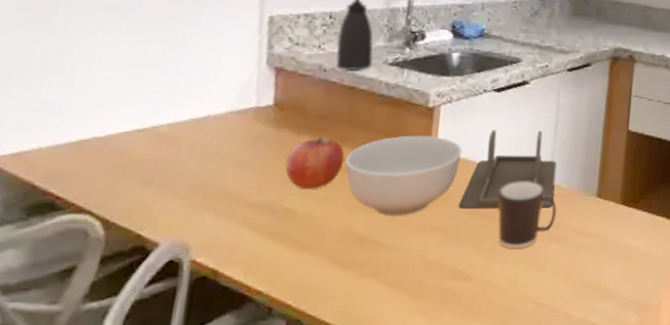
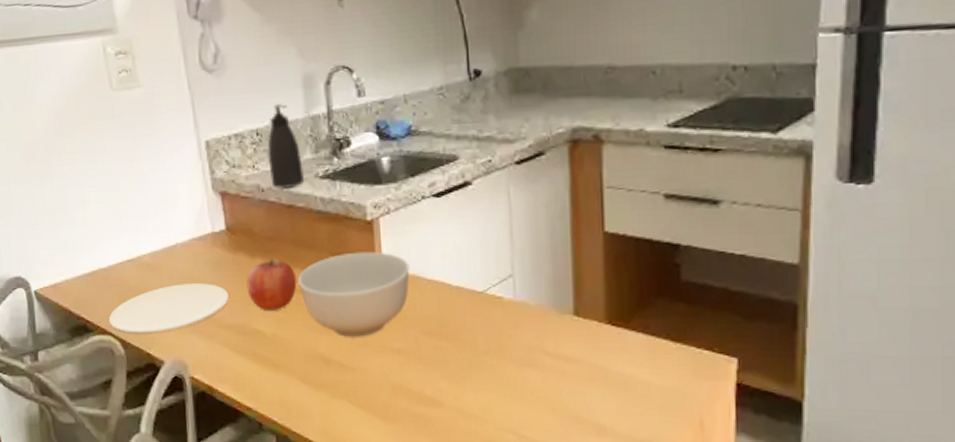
plate: none [90,158,262,213] -> present [108,283,229,334]
napkin holder: present [459,130,557,209] -> none [416,238,521,330]
mug: present [497,181,557,249] -> none [456,298,526,375]

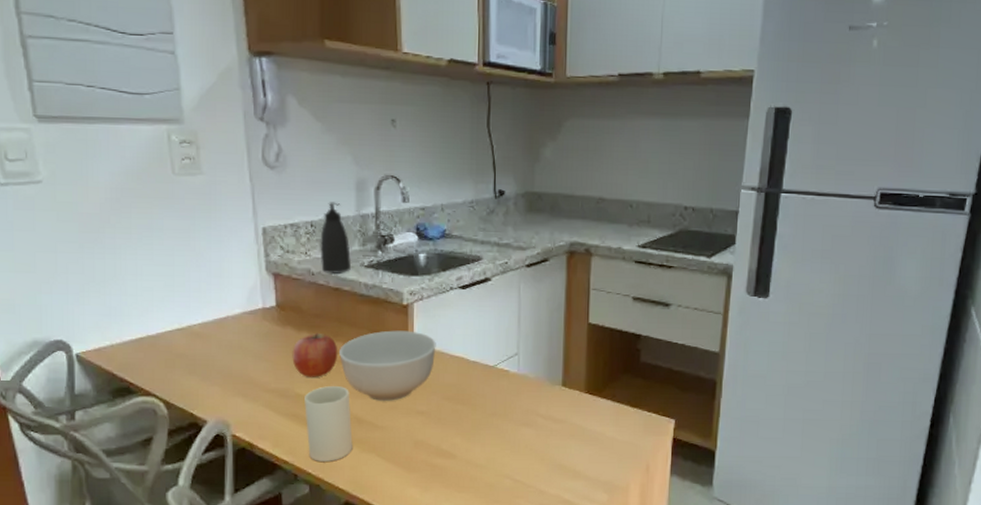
plate: present [108,283,229,334] -> none [153,352,274,397]
cup: none [264,321,321,409] -> present [305,386,353,462]

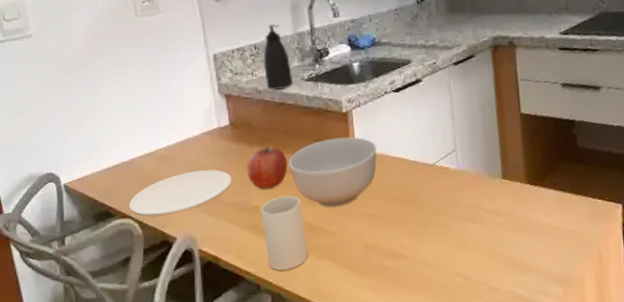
plate: none [153,352,274,397] -> present [128,169,232,217]

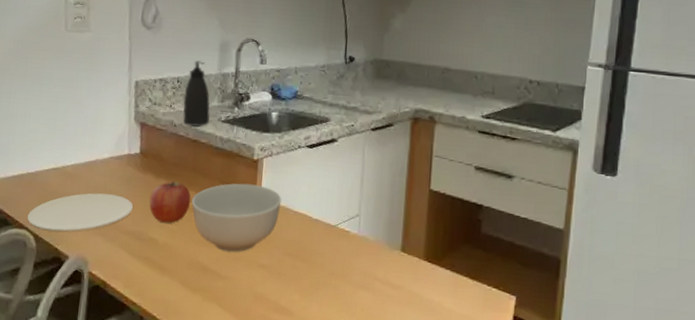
cup: present [261,196,308,271] -> none [155,232,198,307]

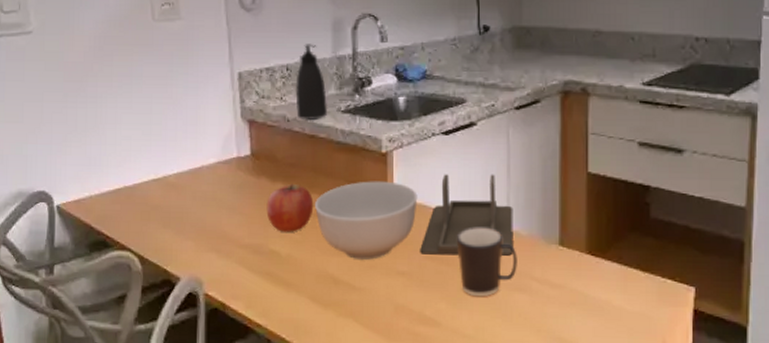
plate: present [27,193,133,233] -> none [128,204,248,252]
napkin holder: none [280,182,364,257] -> present [420,174,513,256]
mug: none [312,230,364,292] -> present [457,227,517,297]

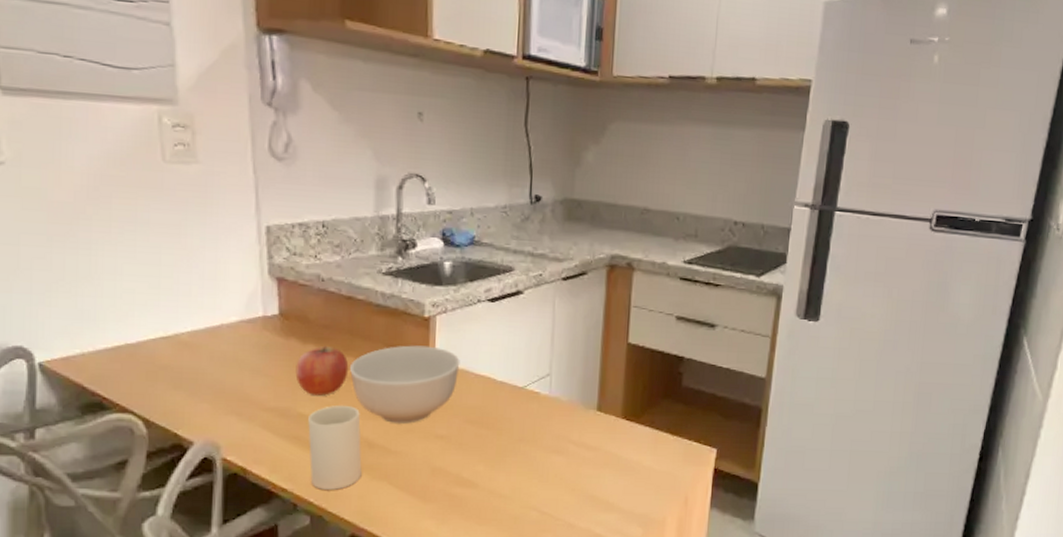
cup: none [279,242,329,326] -> present [308,406,362,490]
soap dispenser: present [295,44,328,121] -> none [332,200,368,281]
napkin holder: present [420,174,513,256] -> none [460,341,555,420]
mug: present [457,227,517,297] -> none [497,392,557,459]

